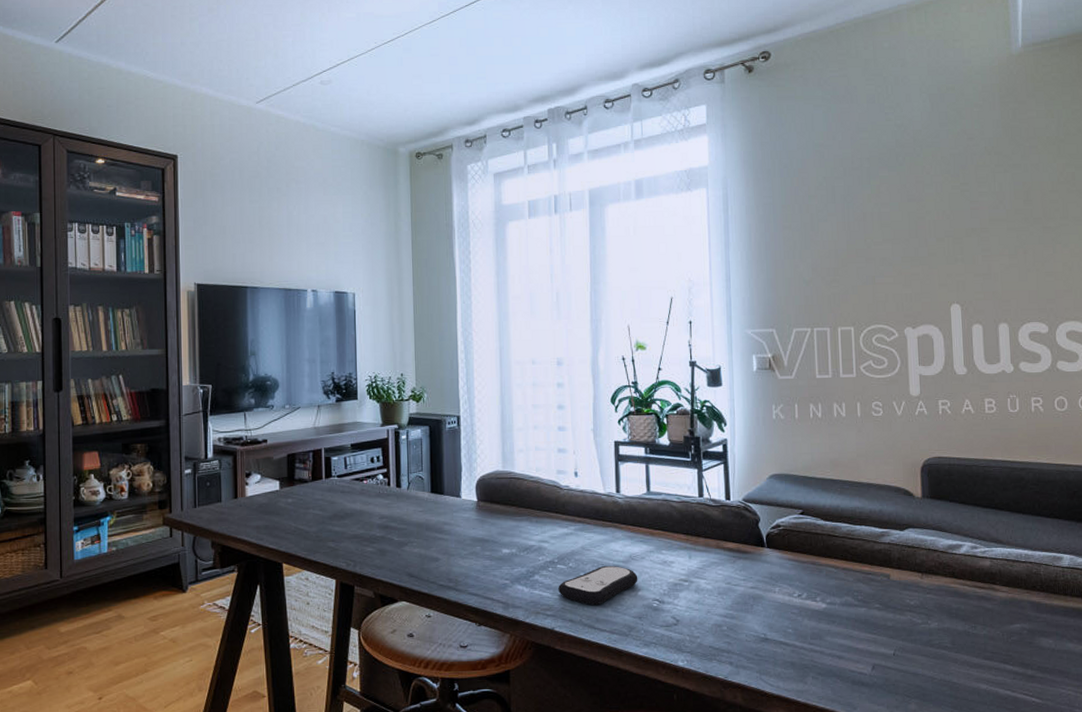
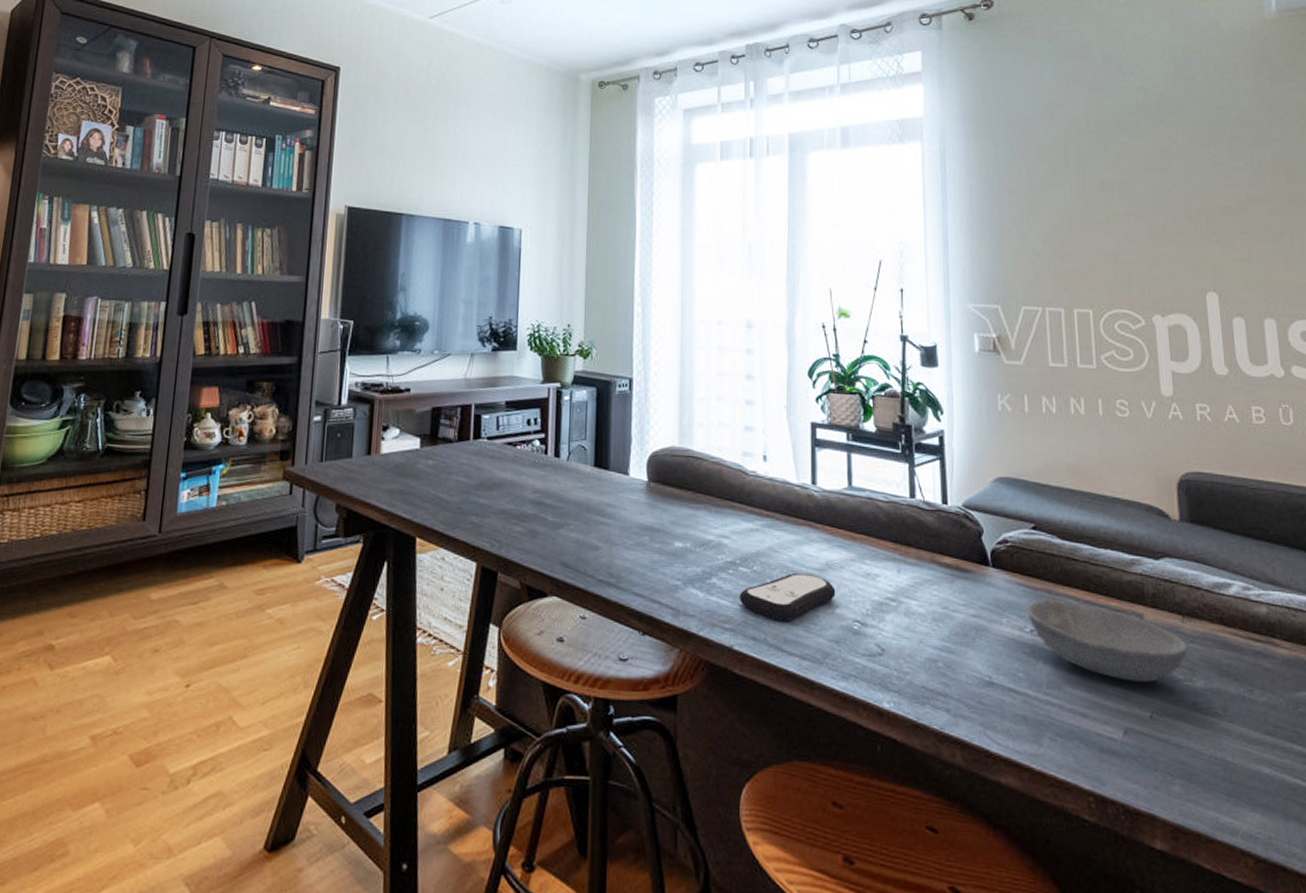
bowl: none [795,569,925,629] -> present [1026,599,1188,683]

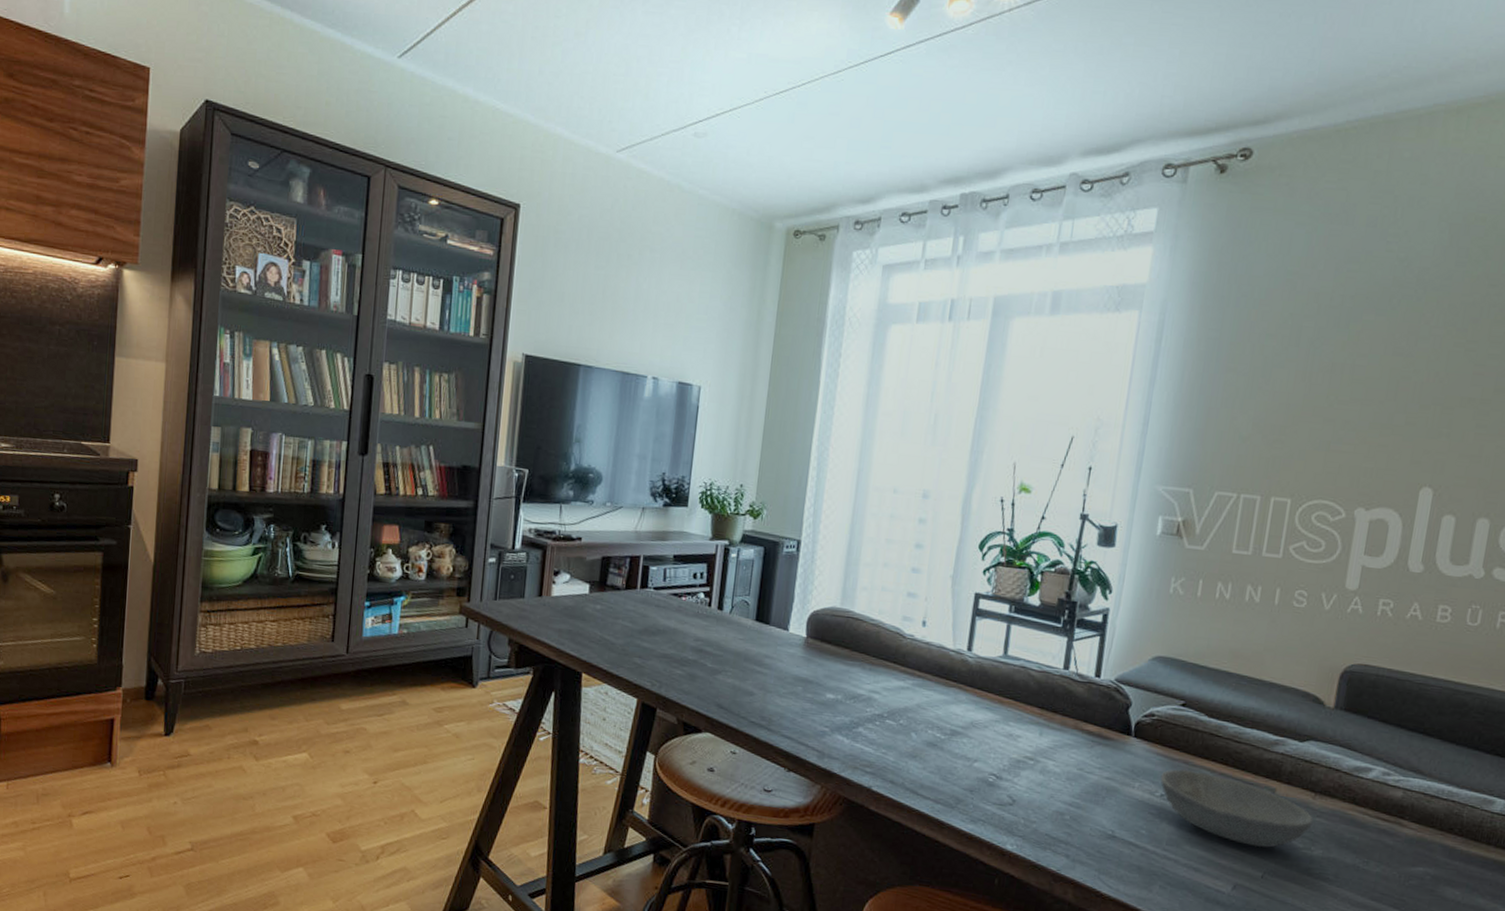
remote control: present [740,572,836,621] -> none [883,728,977,770]

